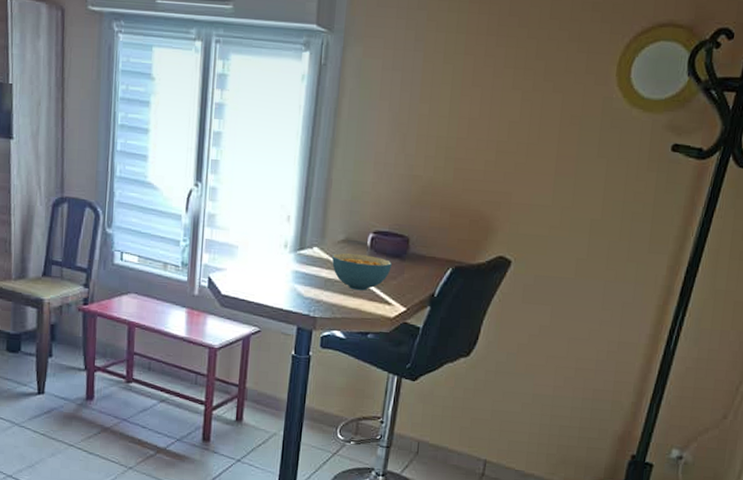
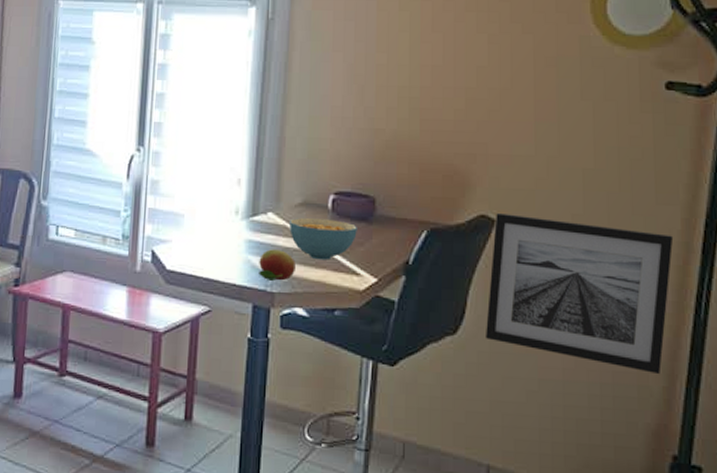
fruit: none [303,279,336,307] -> present [259,249,296,281]
wall art: none [492,254,659,393] -> present [484,212,674,375]

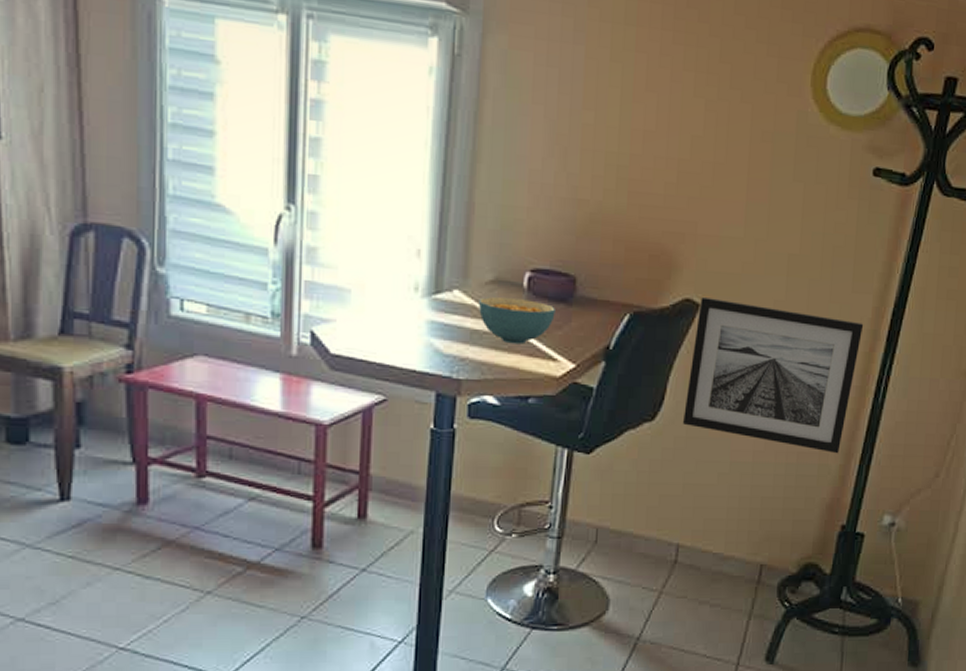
fruit: present [259,249,296,281] -> none [443,331,486,367]

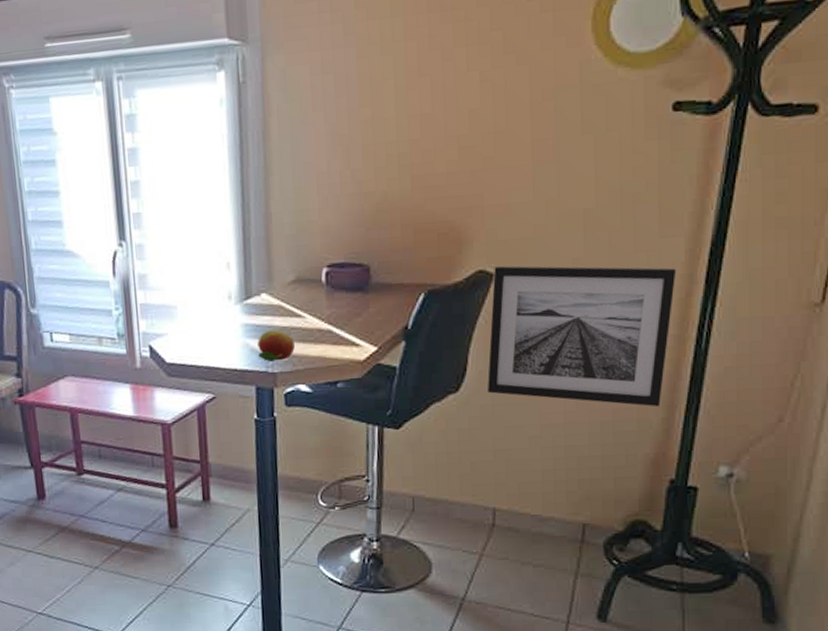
fruit: none [443,331,486,367] -> present [257,330,295,362]
cereal bowl: present [478,297,555,345] -> none [283,293,354,336]

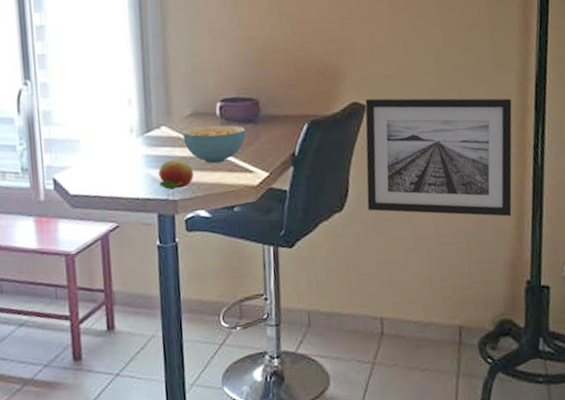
cereal bowl: none [283,293,354,336] -> present [181,125,246,164]

